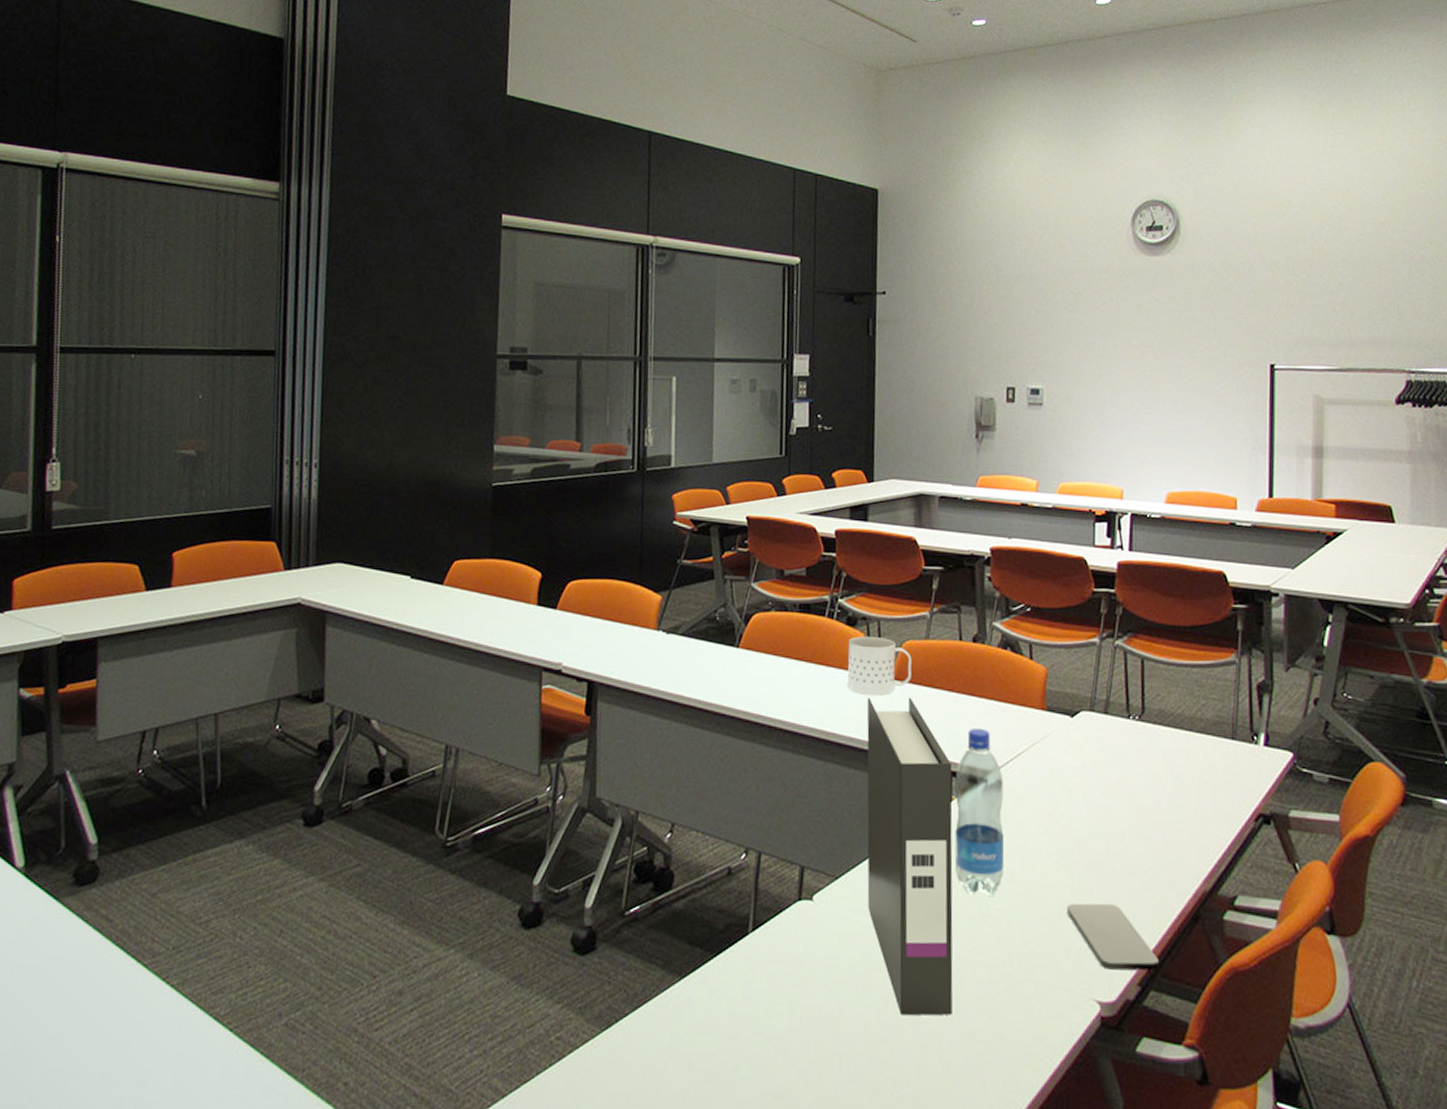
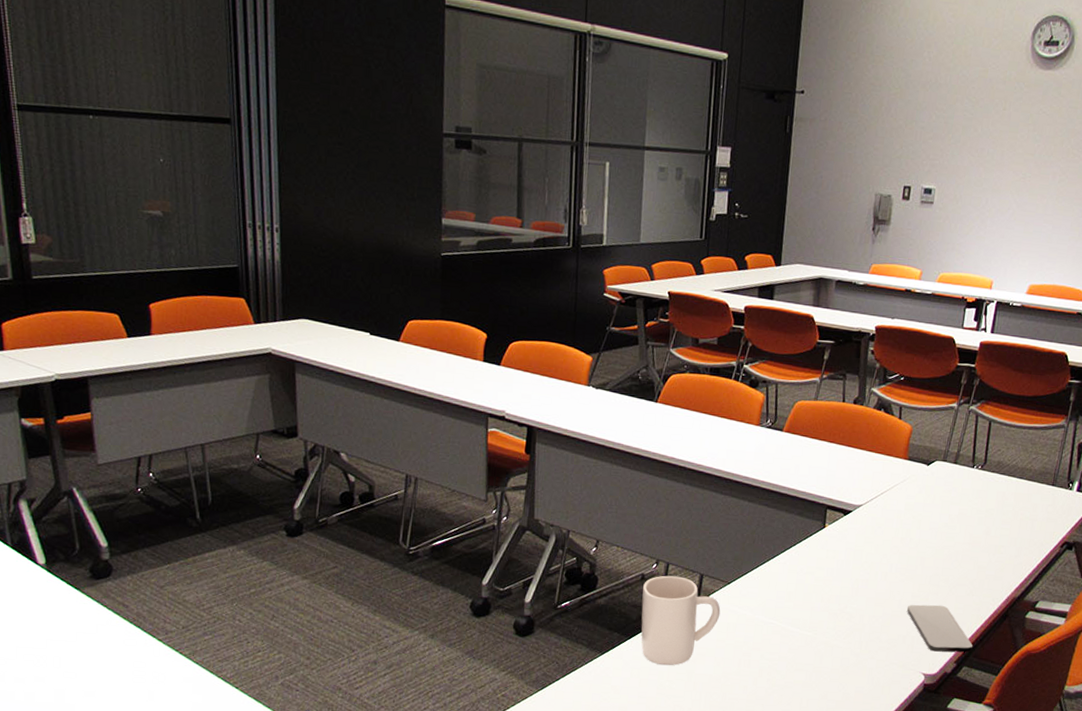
mug: none [729,868,829,994] -> present [641,575,721,666]
mug: present [847,636,912,697] -> none [747,396,802,445]
binder: present [867,697,953,1016] -> none [752,446,828,682]
bottle: present [954,727,1005,896] -> none [823,472,868,598]

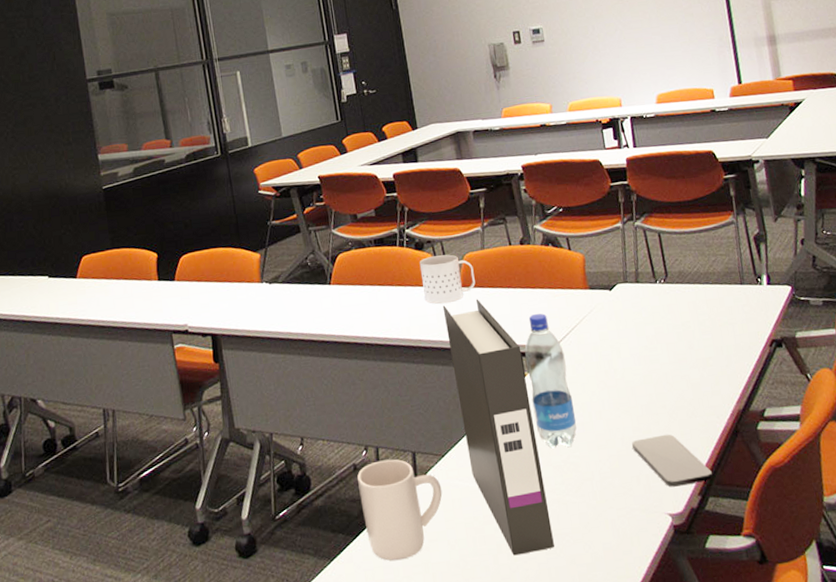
mug: none [747,396,802,445] -> present [419,254,476,305]
binder: none [752,446,828,682] -> present [442,299,555,556]
bottle: none [823,472,868,598] -> present [524,313,577,449]

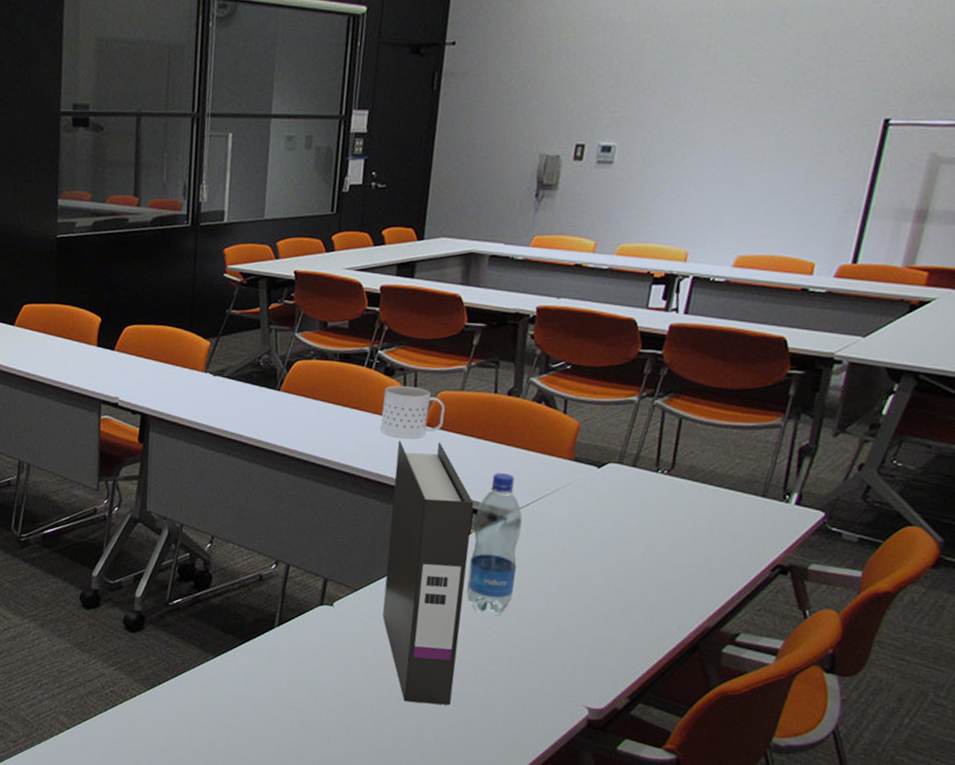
mug: present [357,459,443,561] -> none [257,577,347,675]
smartphone: present [632,434,713,487] -> none [569,627,651,687]

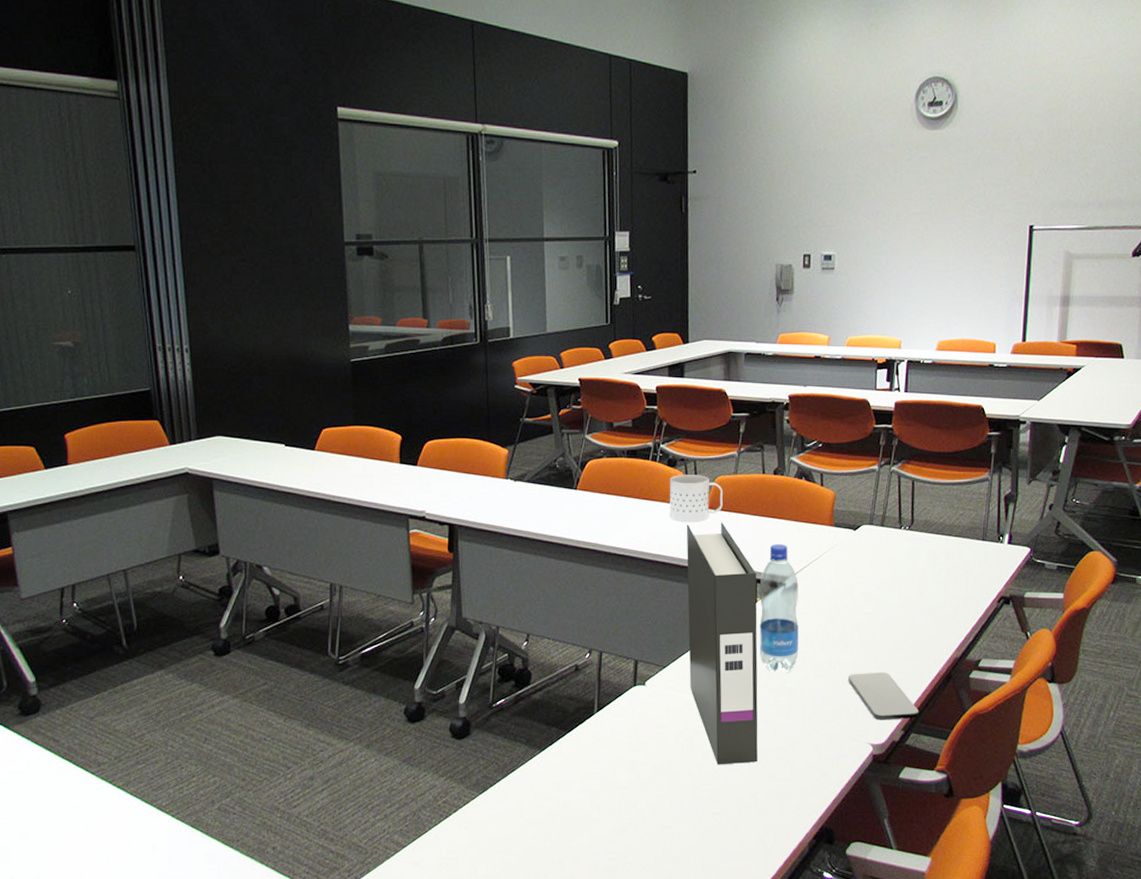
smartphone: none [569,627,651,687] -> present [848,672,918,720]

